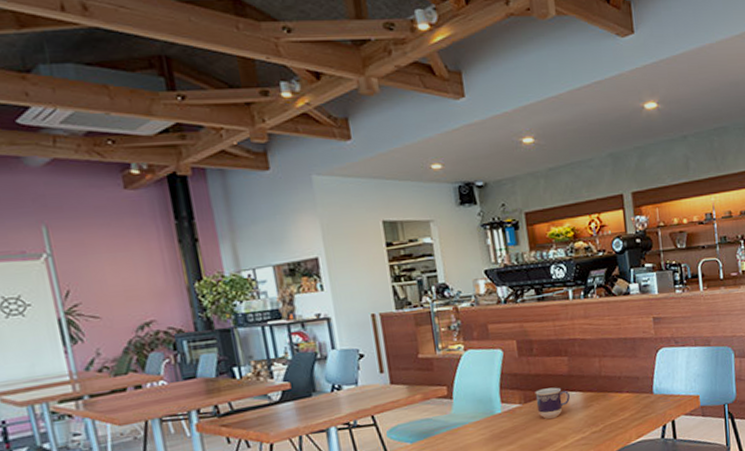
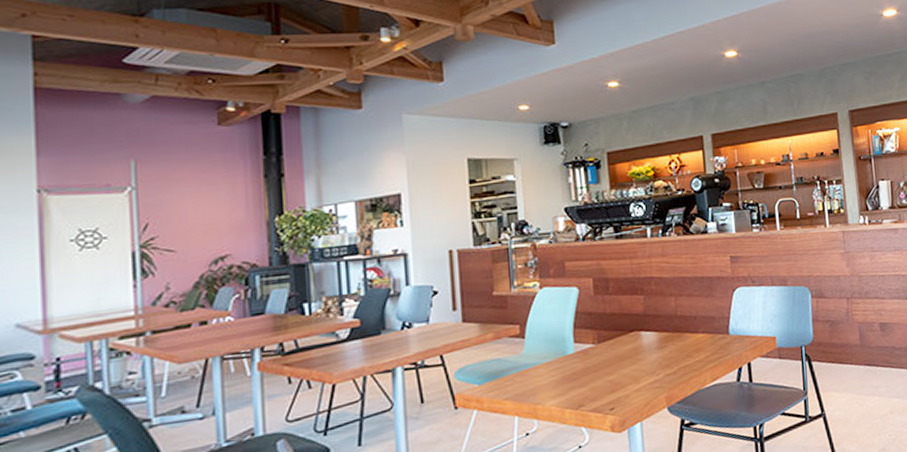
cup: present [535,387,570,419] -> none [609,327,644,361]

